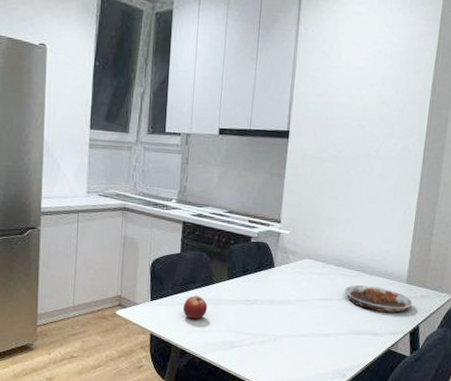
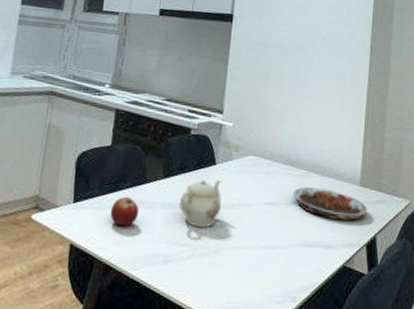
teapot: none [243,280,280,320] -> present [179,180,222,228]

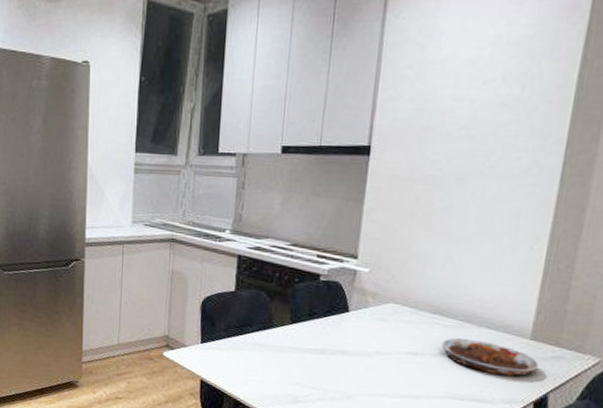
fruit: present [110,196,140,227] -> none [237,339,267,368]
teapot: present [179,180,222,228] -> none [309,326,356,374]

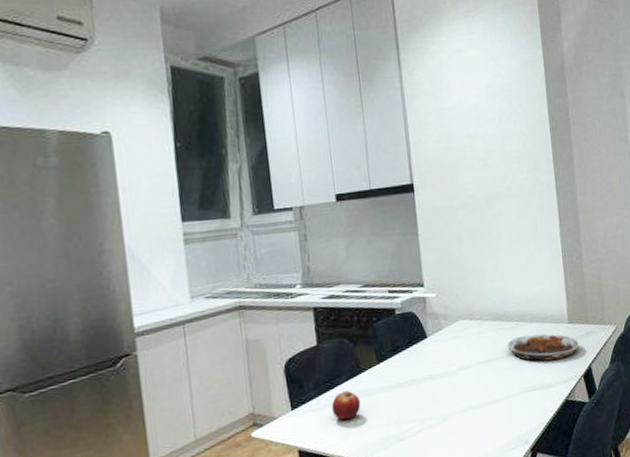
fruit: none [237,339,267,368] -> present [331,390,361,420]

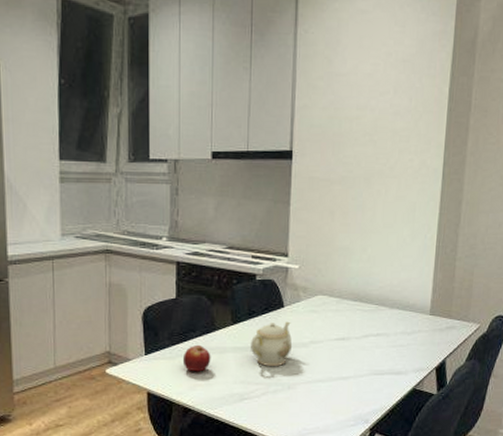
teapot: none [399,351,442,402] -> present [251,321,293,367]
plate: present [506,333,580,361] -> none [362,320,438,348]

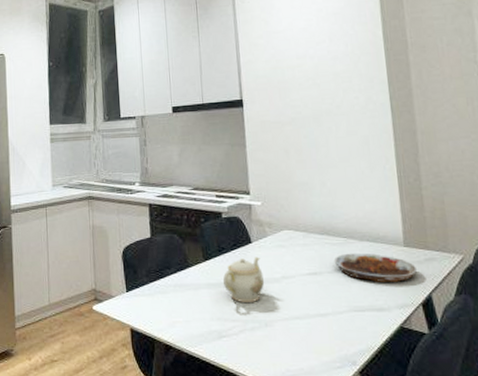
fruit: present [182,344,211,372] -> none [160,281,187,309]
plate: none [362,320,438,348] -> present [334,253,418,282]

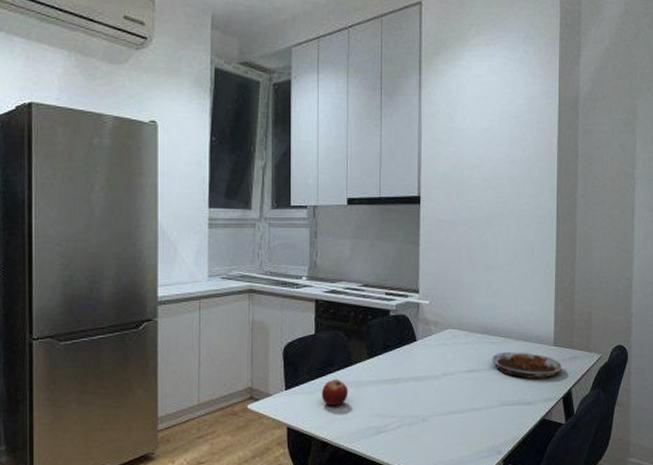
fruit: none [160,281,187,309] -> present [321,379,349,406]
teapot: present [223,257,265,303] -> none [386,354,426,400]

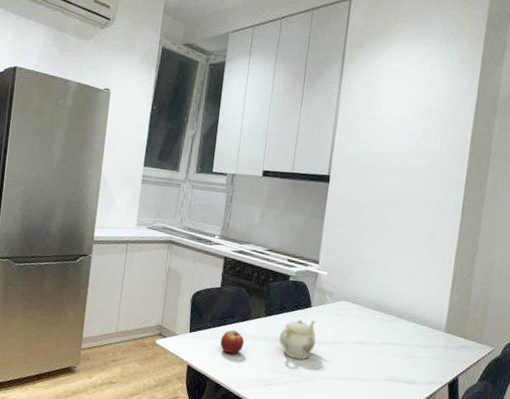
teapot: none [386,354,426,400] -> present [279,319,316,360]
plate: present [491,351,563,379] -> none [381,330,452,362]

